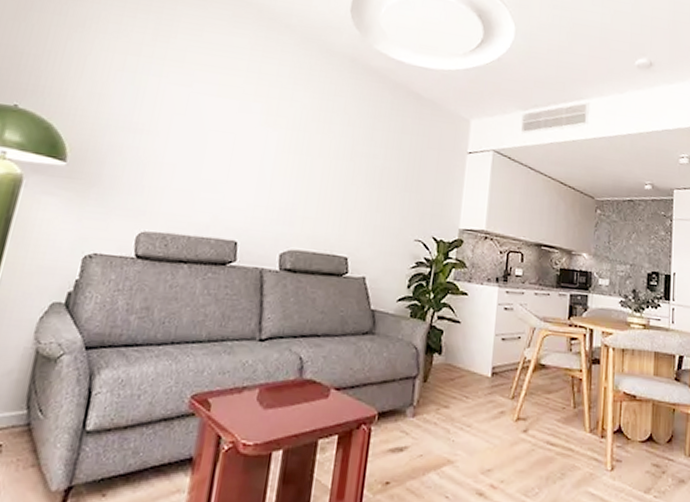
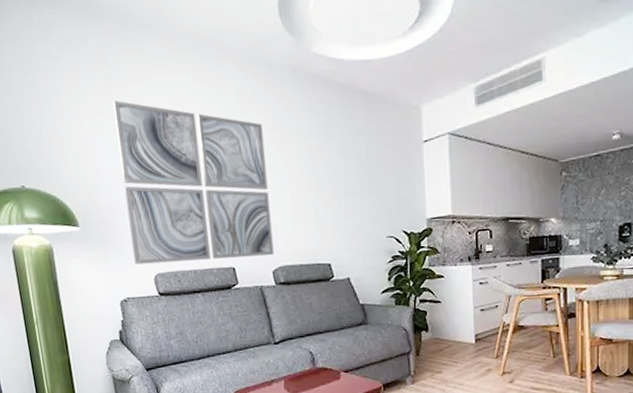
wall art: none [118,45,308,236] -> present [112,100,274,265]

